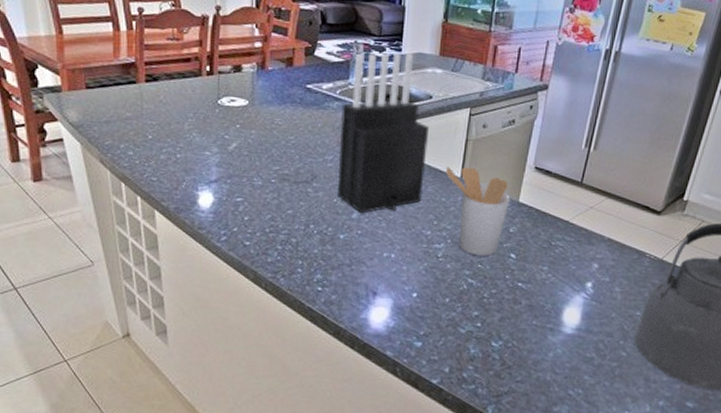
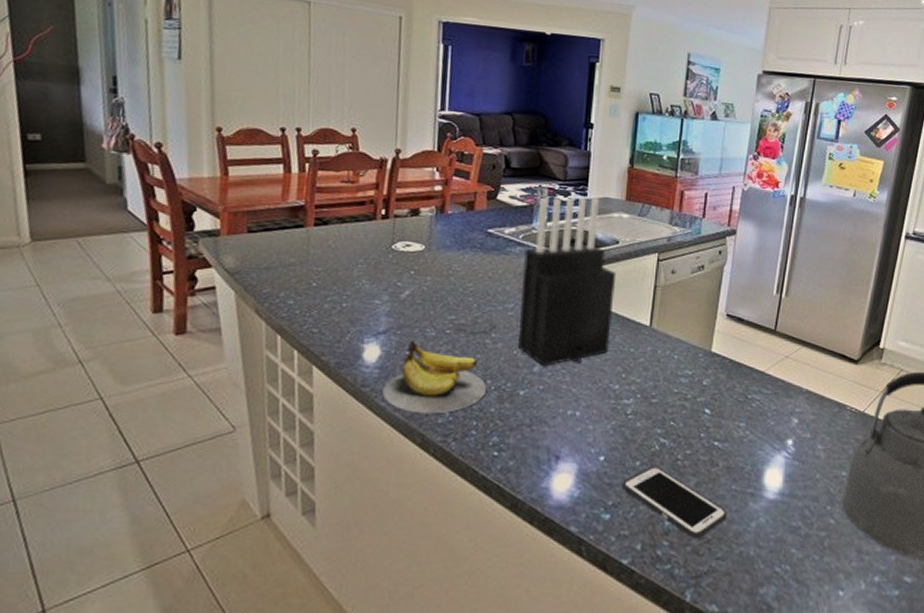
banana: none [217,188,309,254] -> present [382,340,486,414]
cell phone: none [433,302,527,366] -> present [622,466,727,540]
utensil holder: present [445,166,510,256] -> none [633,314,702,412]

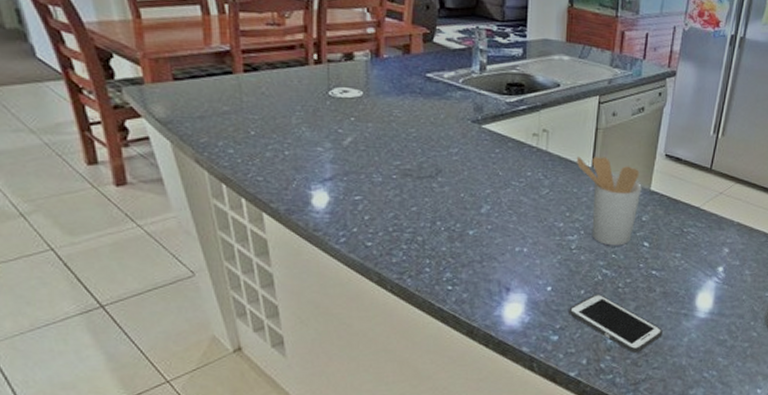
banana: present [382,340,486,414] -> none [335,186,436,255]
knife block: present [518,197,617,367] -> none [464,39,559,208]
utensil holder: none [633,314,702,412] -> present [576,156,642,246]

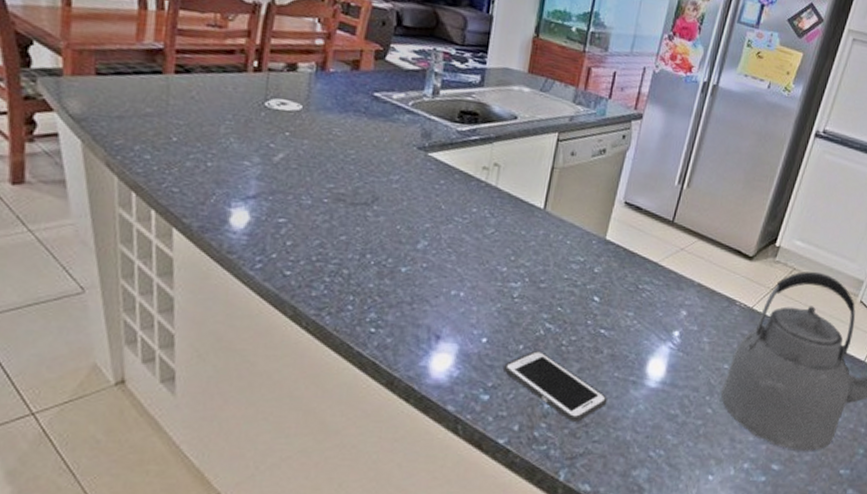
utensil holder: present [576,156,642,246] -> none [527,196,597,298]

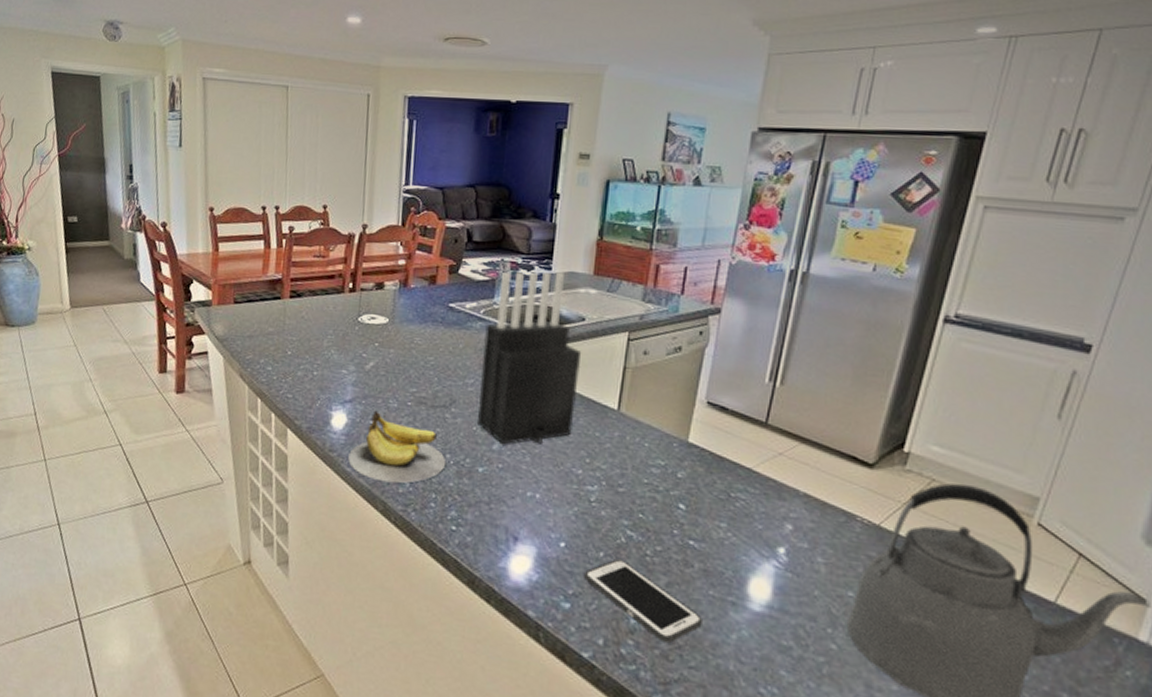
banana: none [251,207,365,287] -> present [348,410,445,484]
knife block: none [402,62,513,244] -> present [478,271,582,445]

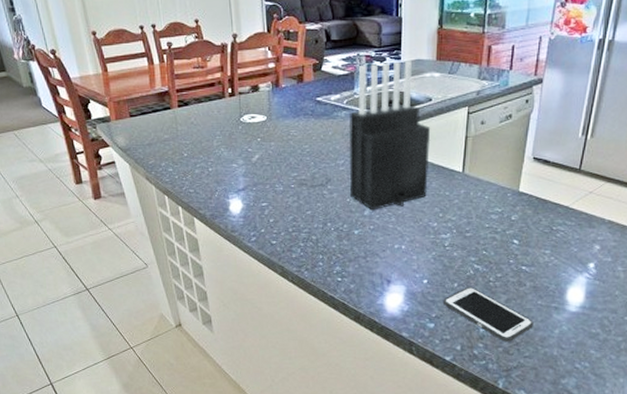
banana: present [348,410,445,484] -> none [248,194,327,251]

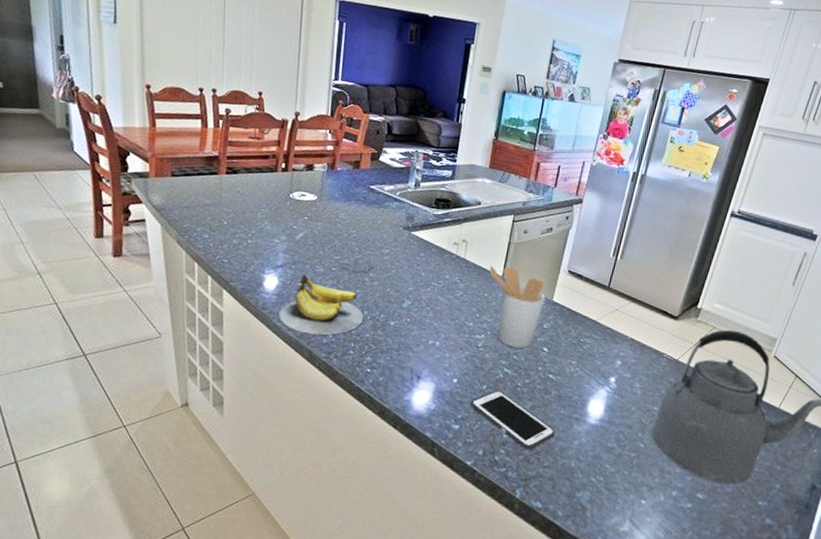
banana: none [248,194,327,251] -> present [278,274,363,335]
knife block: present [348,61,431,211] -> none [391,161,477,304]
utensil holder: none [447,162,511,243] -> present [489,265,545,349]

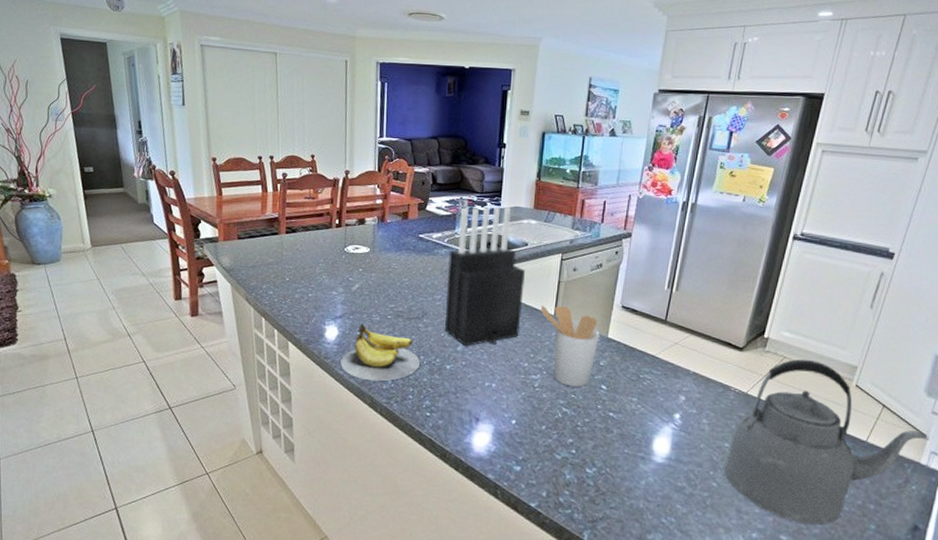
knife block: none [391,161,477,304] -> present [445,207,526,347]
cell phone: present [470,390,555,451] -> none [531,430,620,492]

